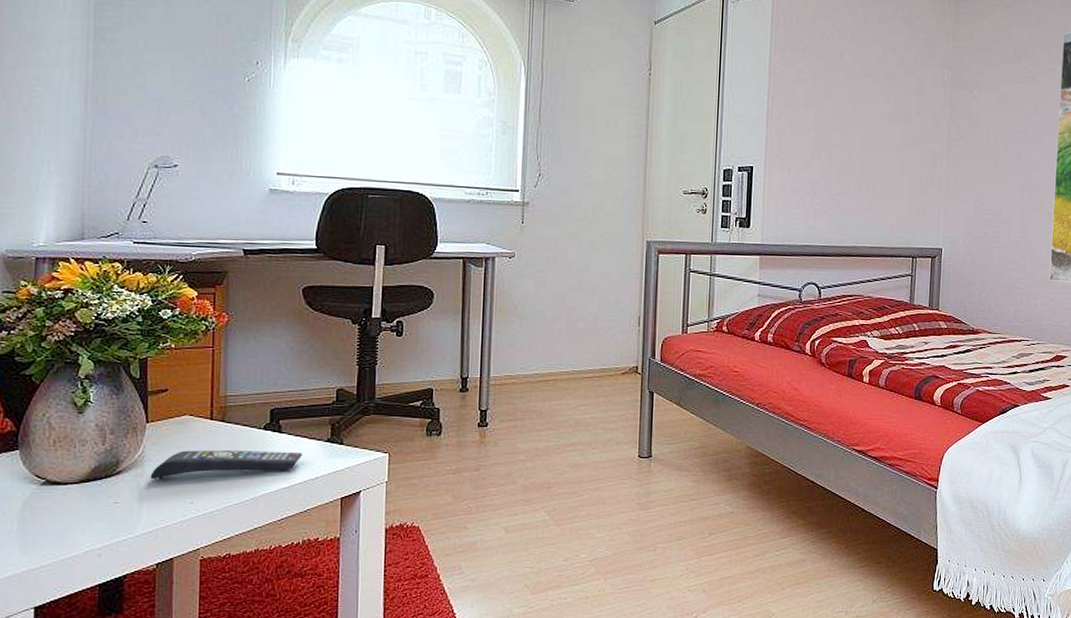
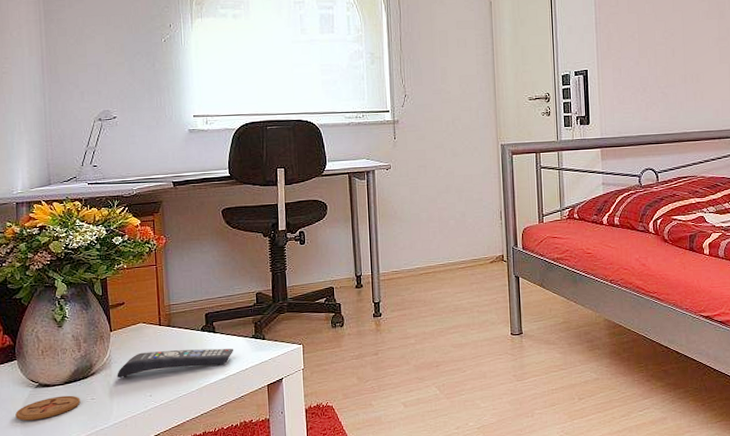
coaster: none [11,496,100,524] -> present [15,395,81,421]

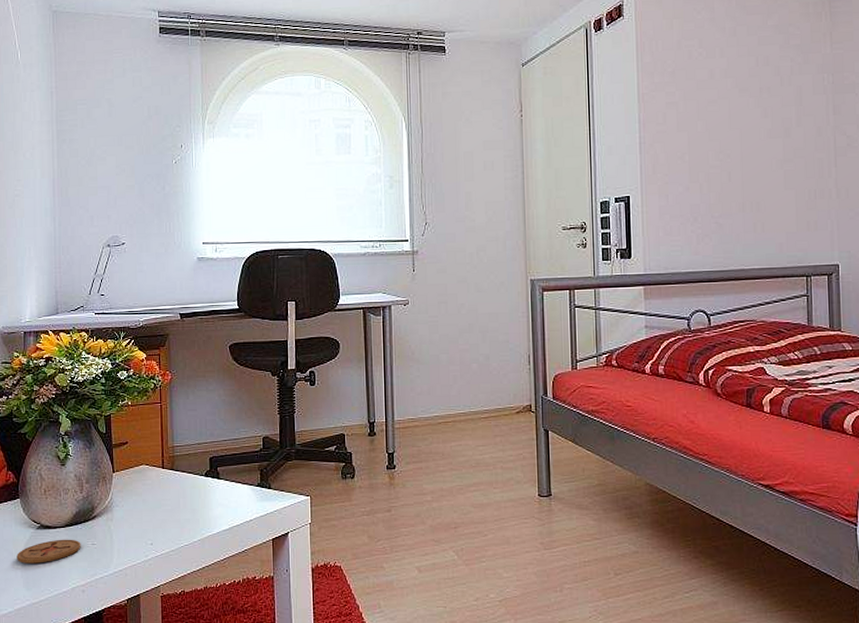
remote control: present [117,348,234,378] -> none [118,496,239,523]

